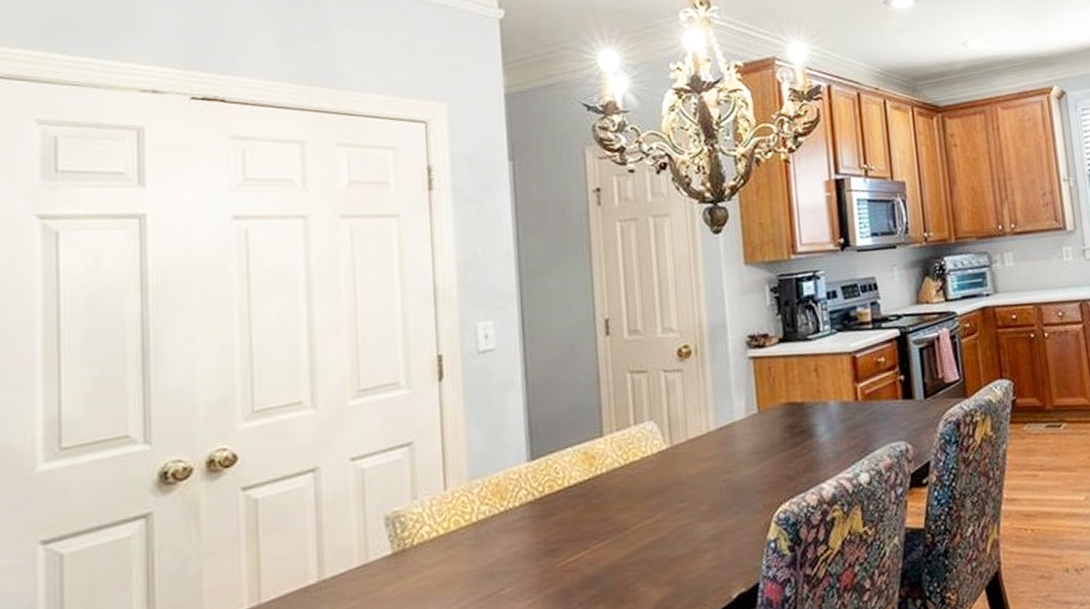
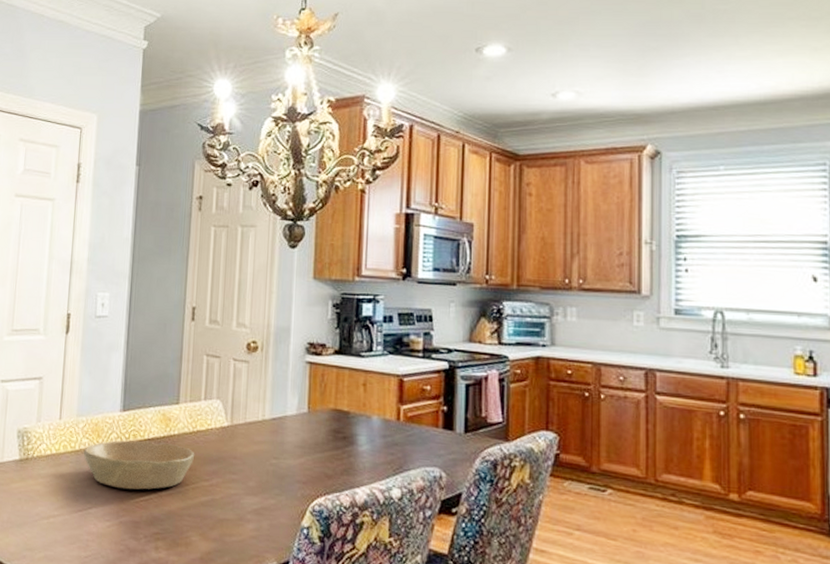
bowl: none [483,485,632,556] -> present [83,440,195,490]

